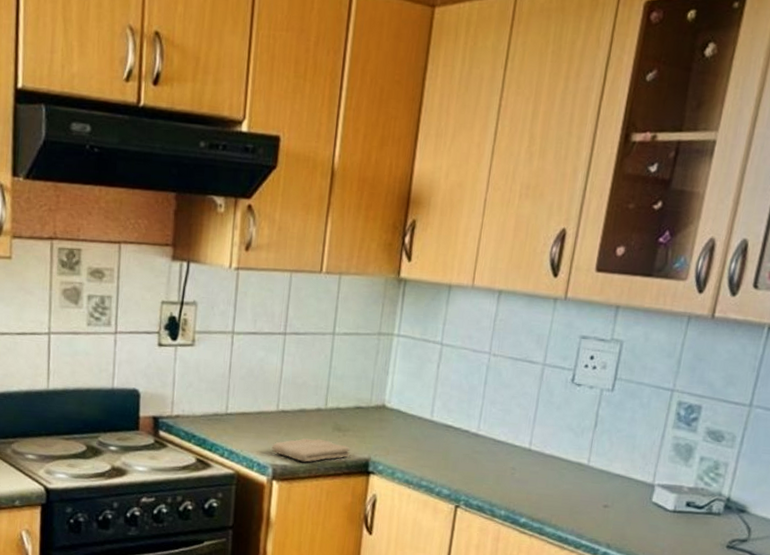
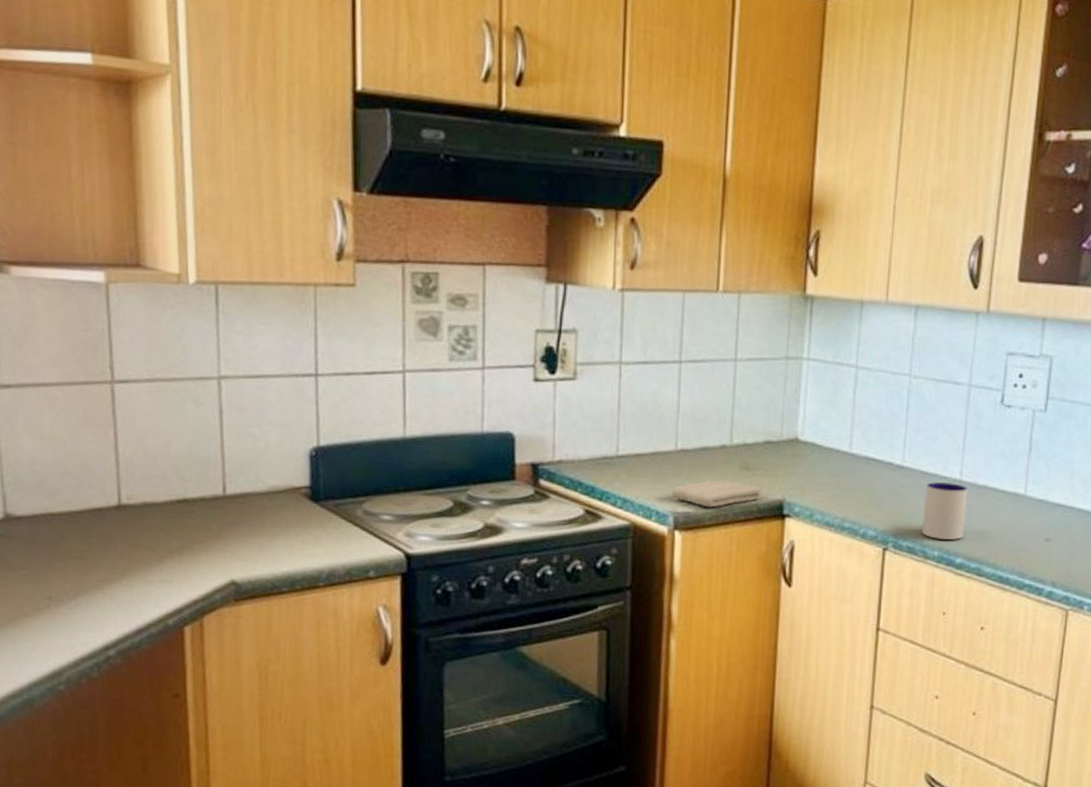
mug: none [491,449,536,502] -> present [922,482,968,540]

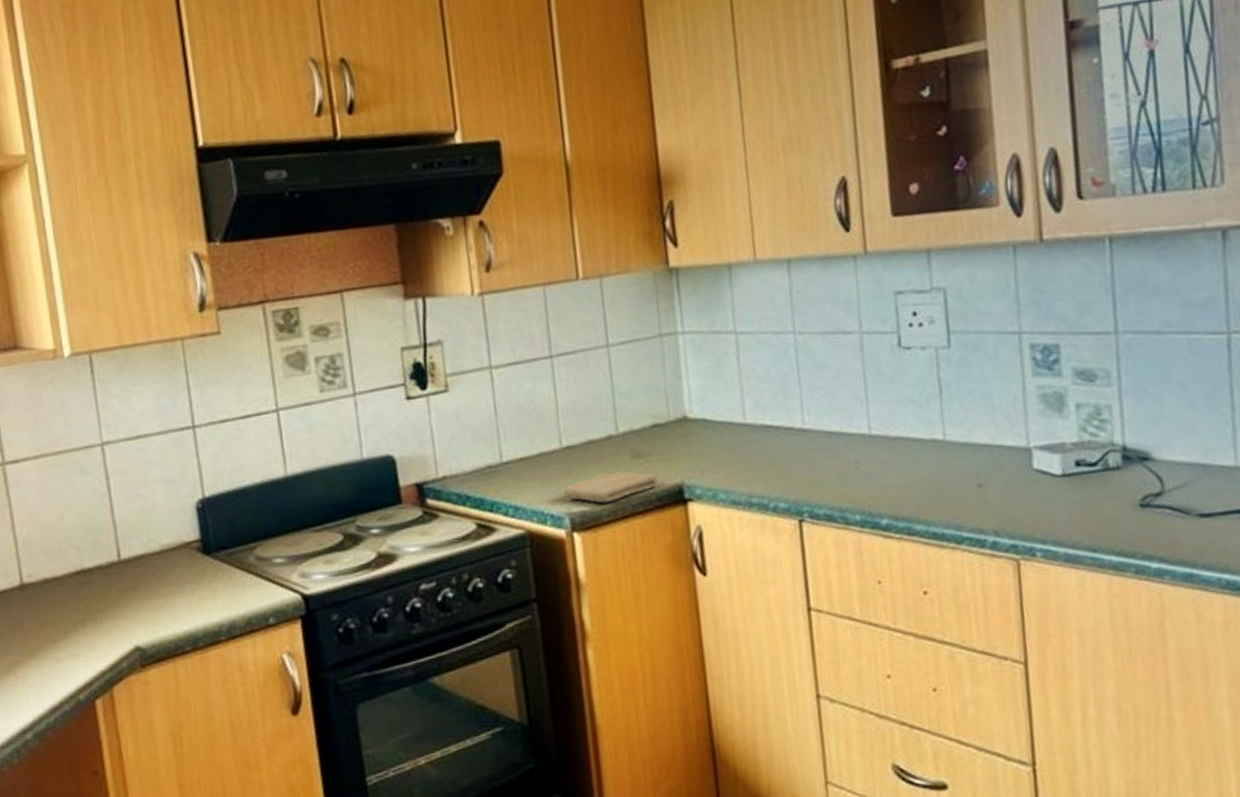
mug: present [922,482,968,540] -> none [833,438,884,502]

